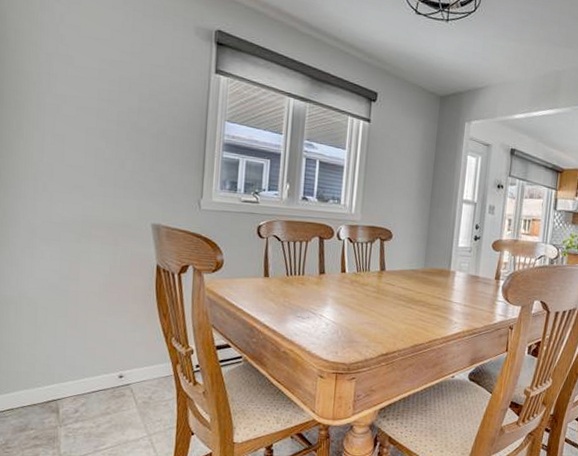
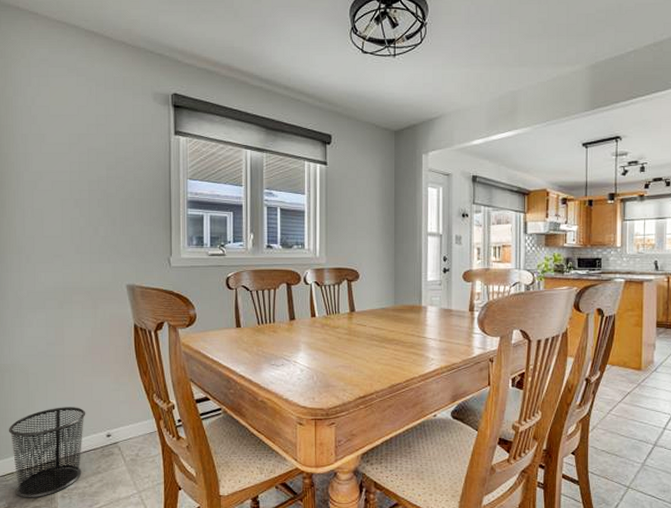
waste bin: none [10,344,98,436] -> present [8,407,86,498]

